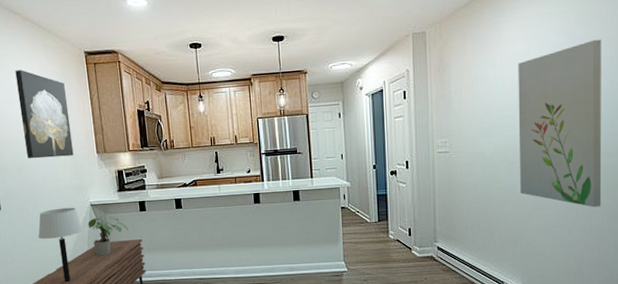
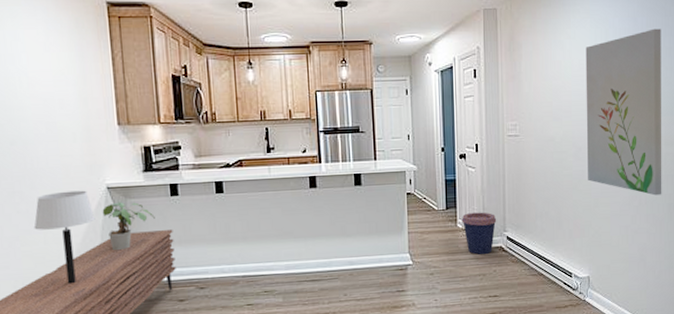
wall art: present [15,70,74,159] -> none [12,18,87,130]
coffee cup: none [393,224,428,264] -> present [461,212,497,255]

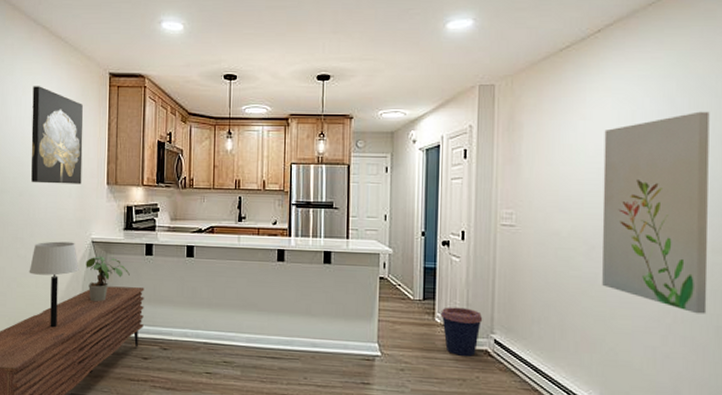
wall art: none [12,18,87,130] -> present [31,86,84,184]

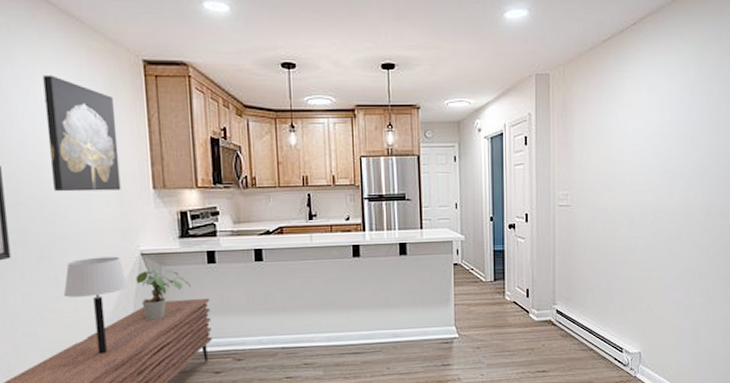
coffee cup: present [440,307,483,357] -> none [510,284,546,329]
wall art: present [602,111,710,314] -> none [640,97,718,270]

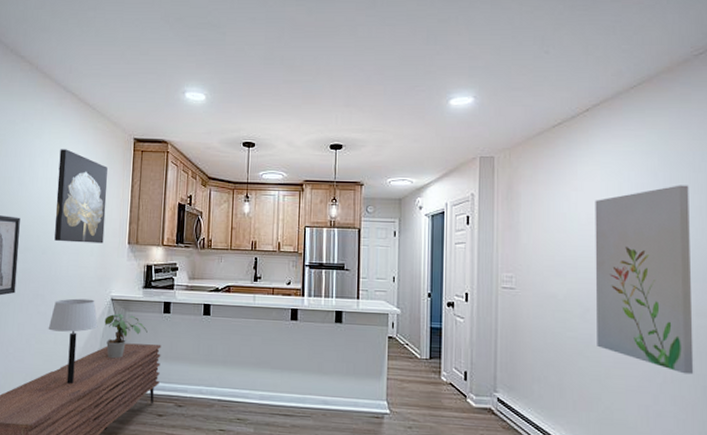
wall art: none [640,97,718,270] -> present [595,185,694,375]

